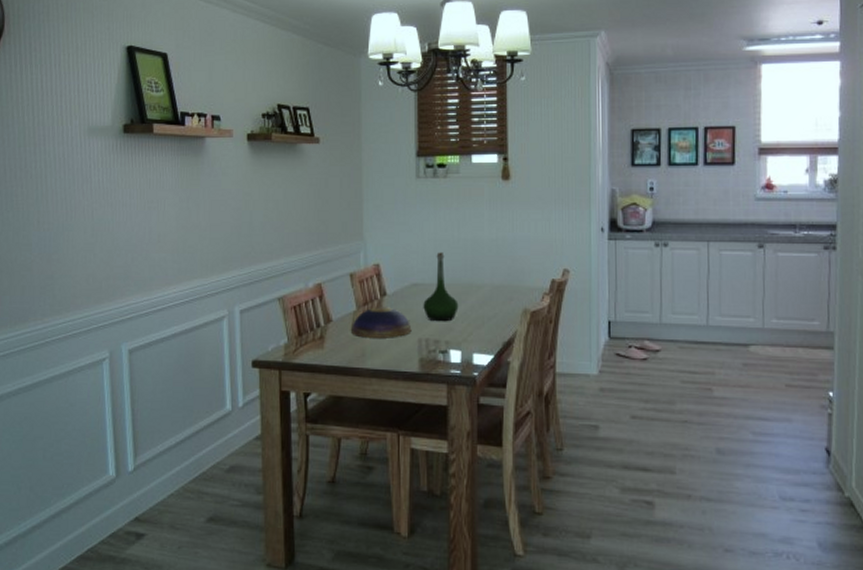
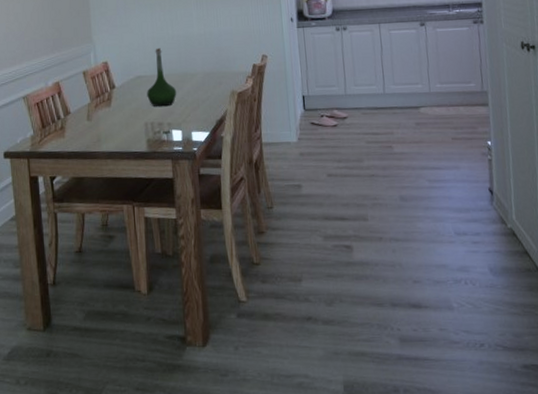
decorative bowl: present [351,307,412,338] -> none [87,98,139,126]

